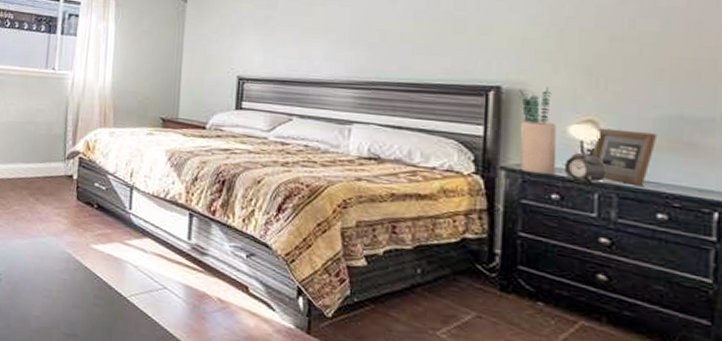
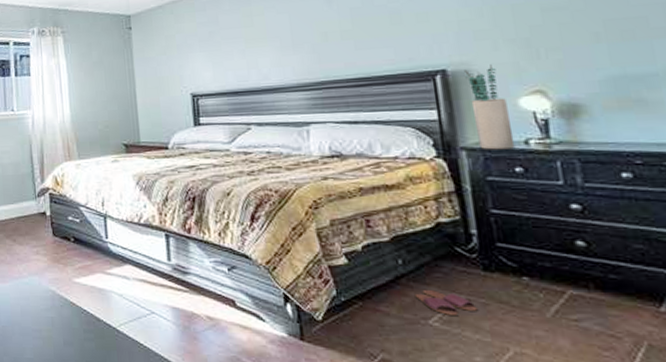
slippers: none [427,302,487,331] -> present [414,290,478,317]
alarm clock: present [564,153,607,184] -> none [521,124,565,152]
picture frame: present [592,128,658,187] -> none [546,95,606,149]

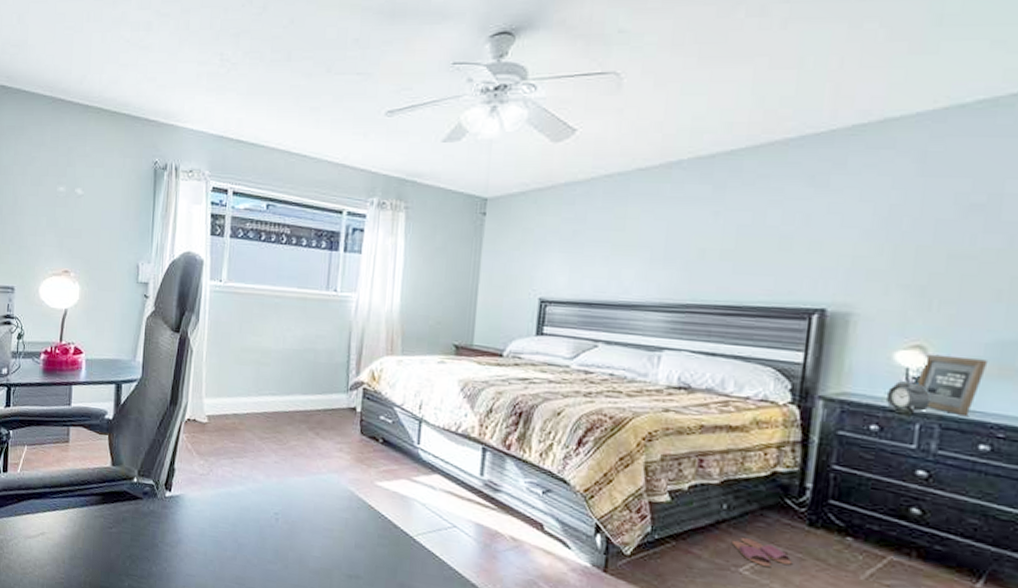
vase: present [464,63,516,151] -> none [839,309,882,406]
alarm clock: none [521,124,565,152] -> present [886,381,931,414]
picture frame: none [546,95,606,149] -> present [917,354,989,417]

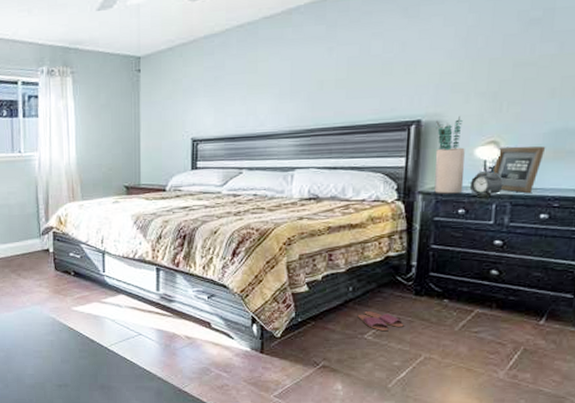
vase: none [839,309,882,406] -> present [434,115,465,195]

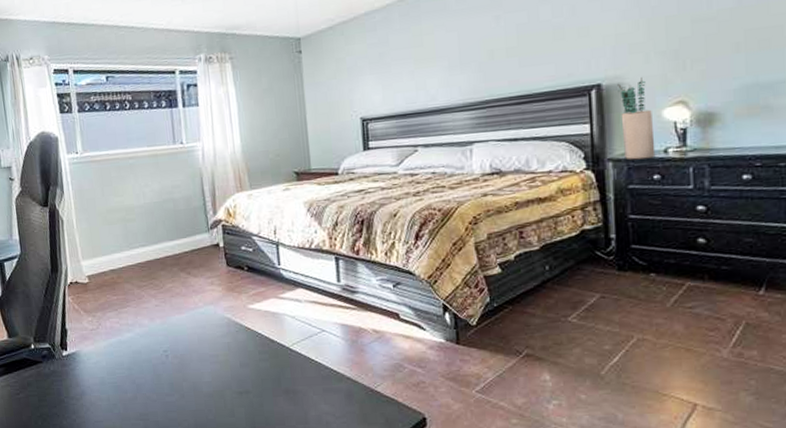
slippers: present [357,311,404,332] -> none [557,291,610,313]
alarm clock: present [469,171,504,196] -> none [662,133,698,160]
picture frame: present [492,146,546,194] -> none [685,103,739,154]

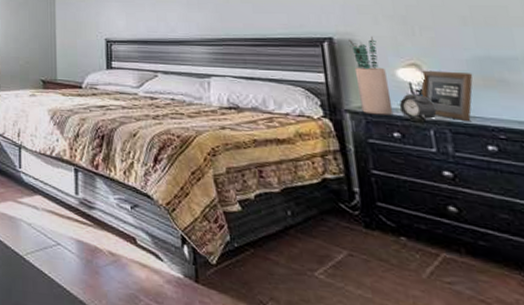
alarm clock: none [662,133,698,160] -> present [399,94,437,121]
picture frame: none [685,103,739,154] -> present [420,70,473,122]

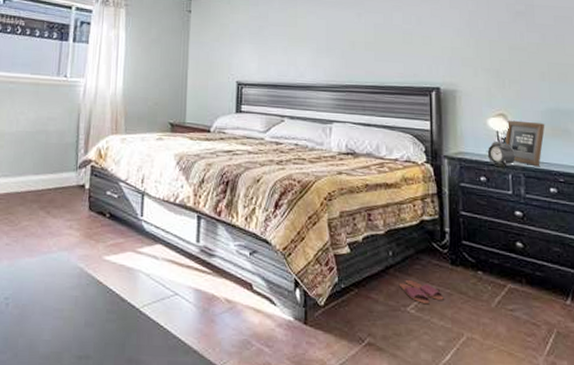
slippers: none [302,242,360,271] -> present [399,280,444,305]
vase: present [349,36,394,117] -> none [453,87,482,162]

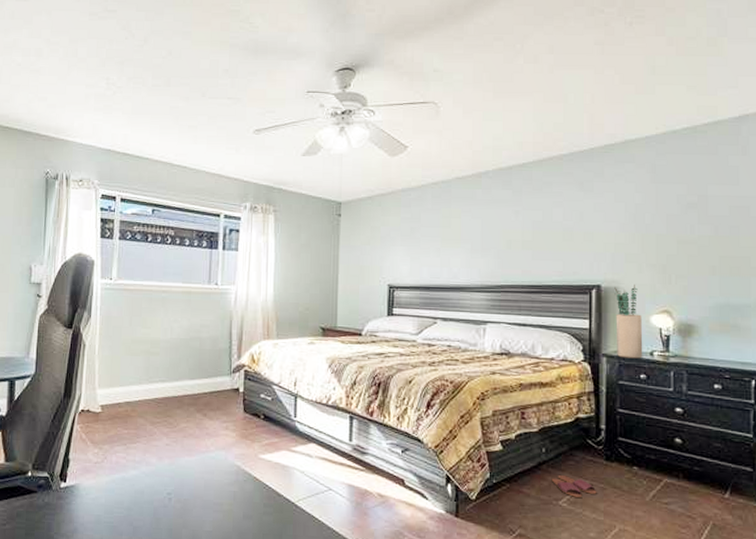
vase: none [453,87,482,162] -> present [614,283,643,360]
alarm clock: present [487,142,516,167] -> none [648,339,679,364]
picture frame: present [505,120,545,167] -> none [668,316,713,364]

